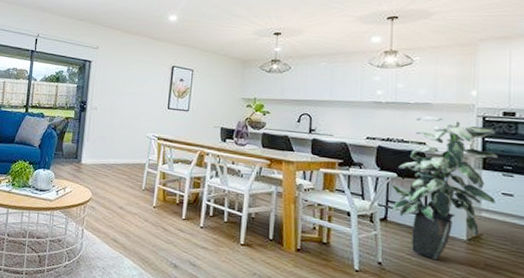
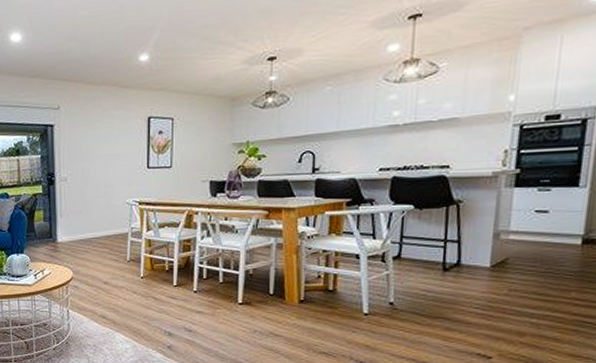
indoor plant: present [391,116,498,260] -> none [407,133,535,293]

